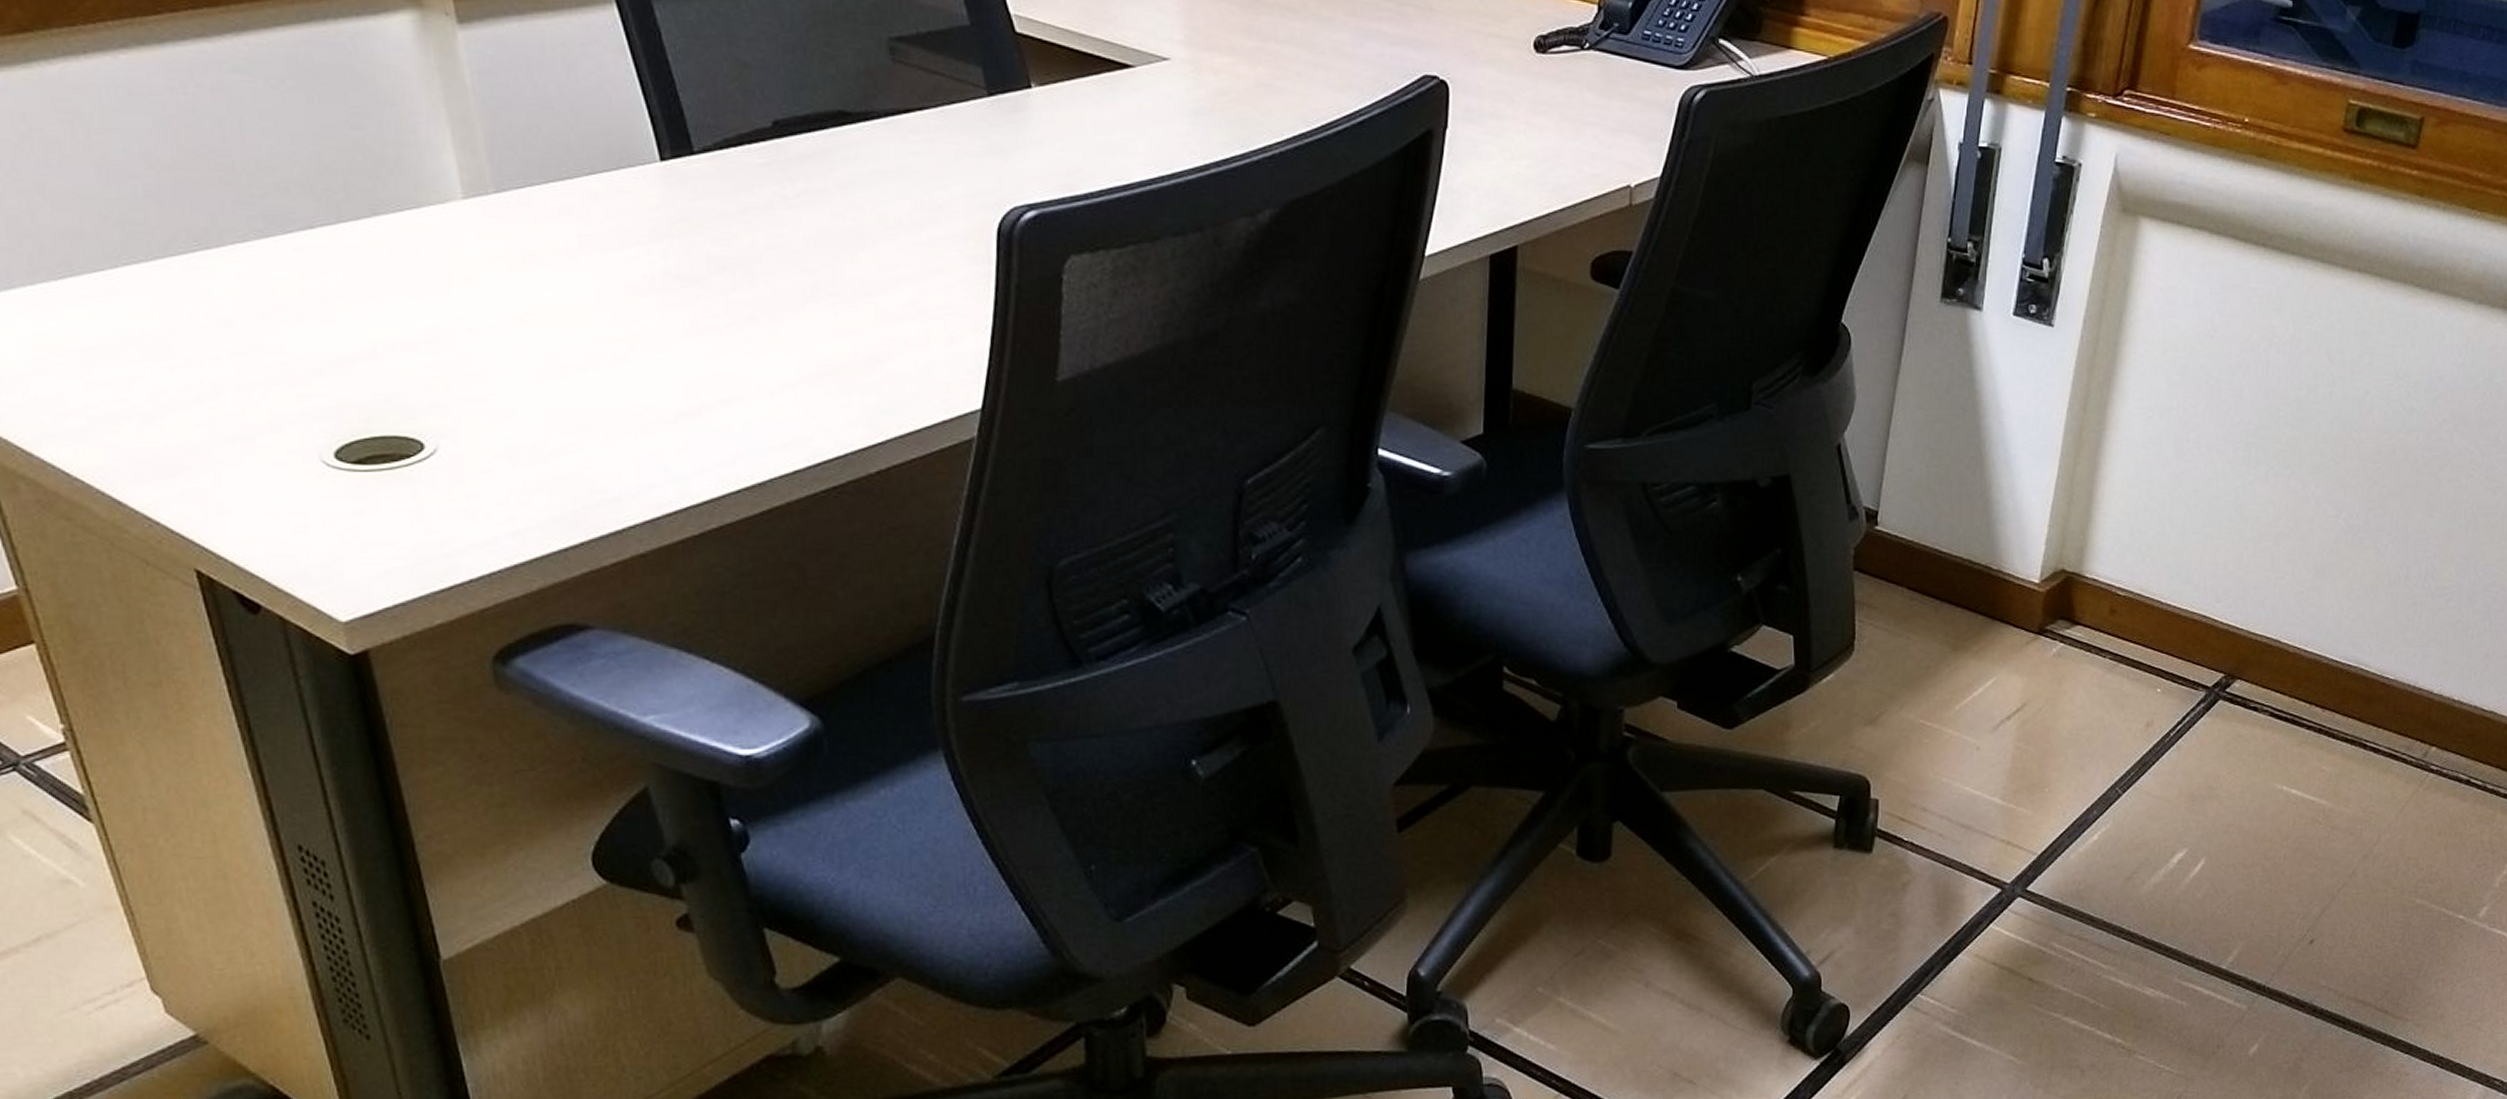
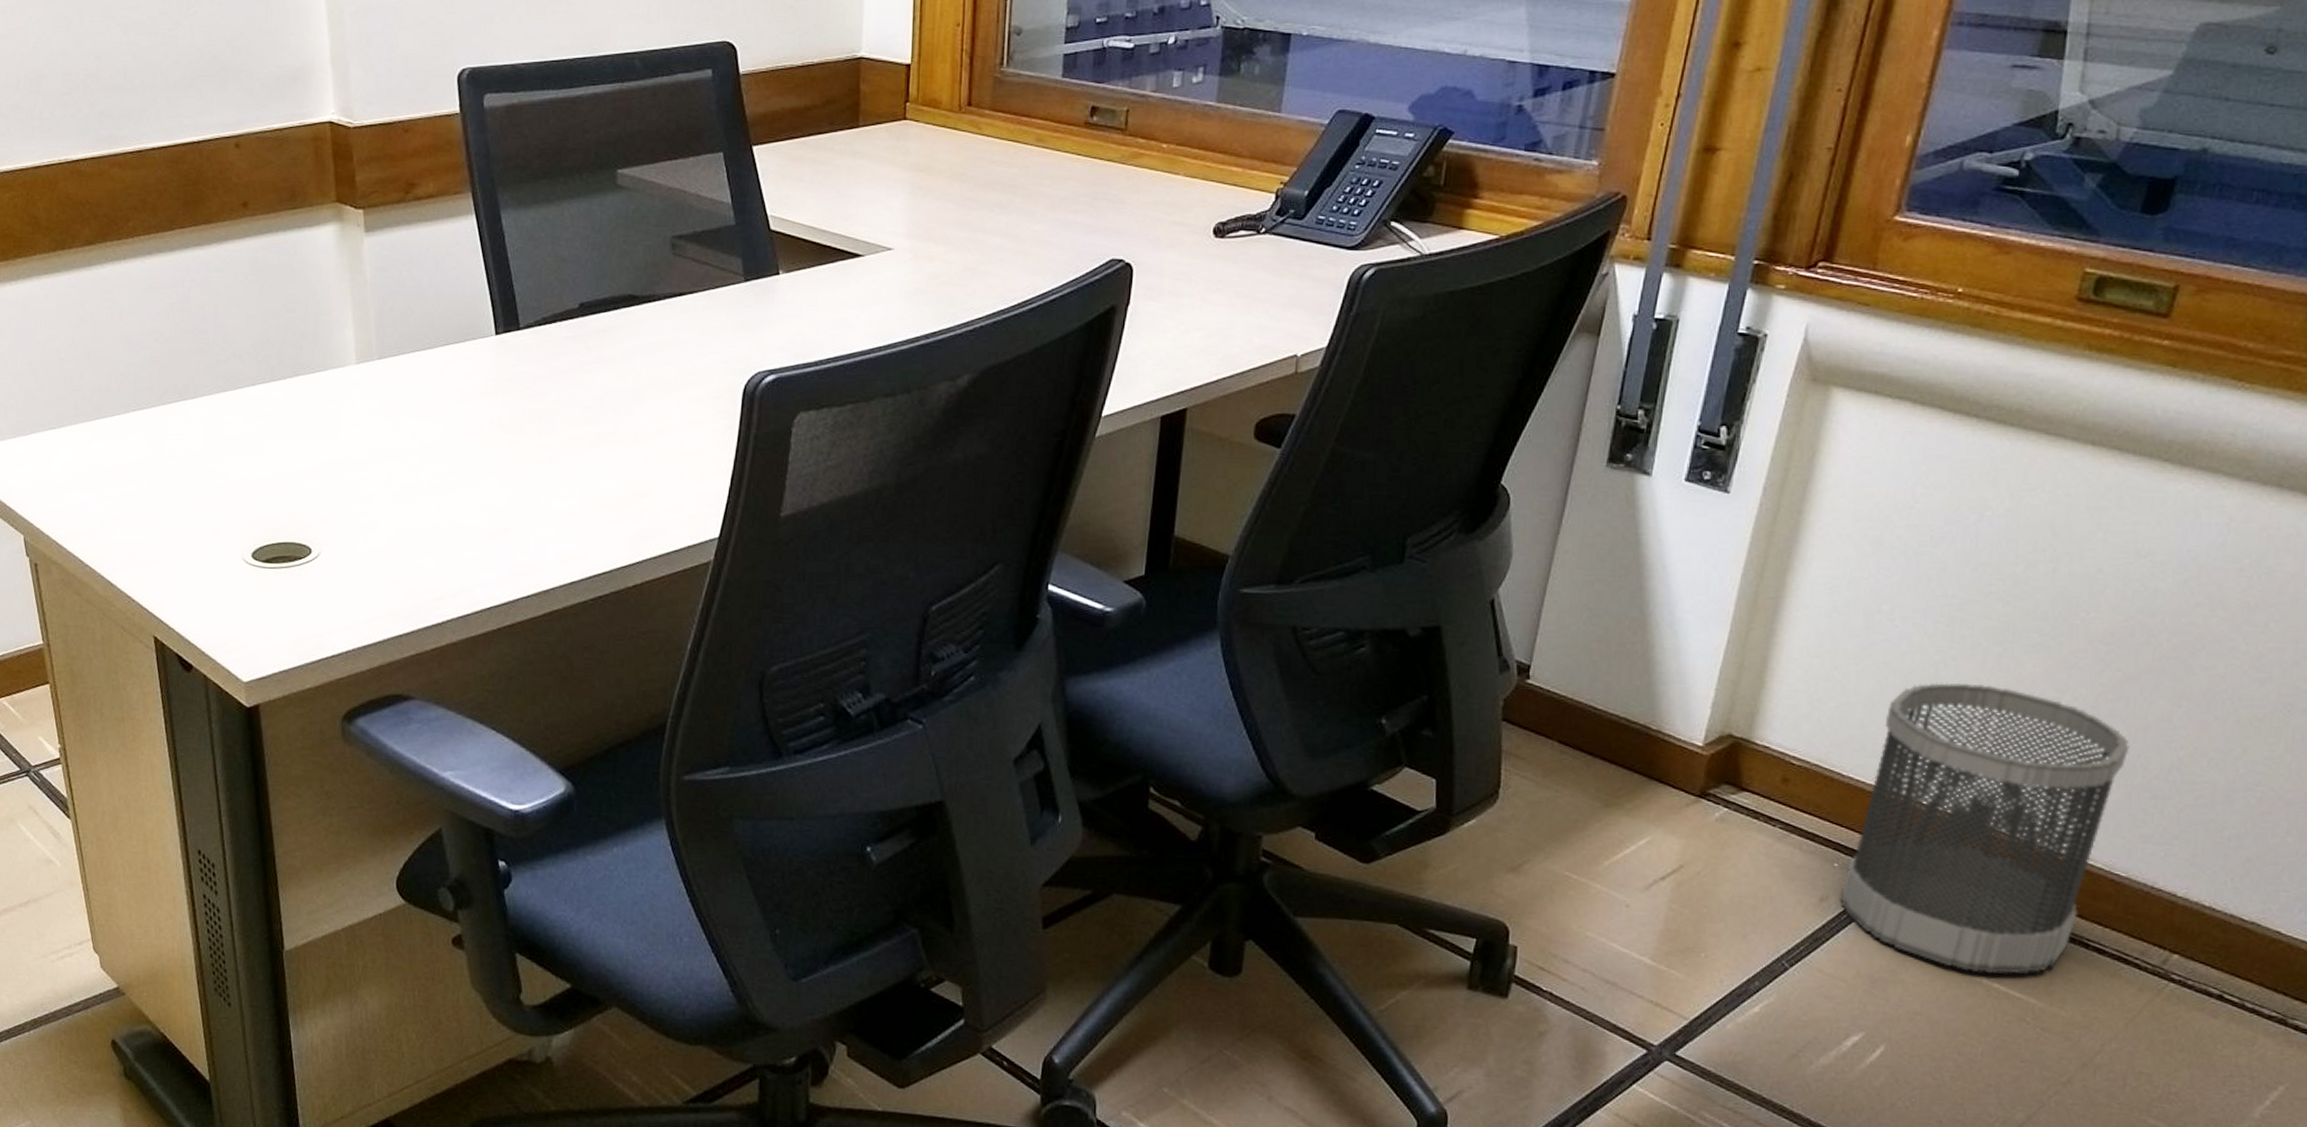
wastebasket: none [2163,506,2394,781] -> present [1840,682,2130,975]

